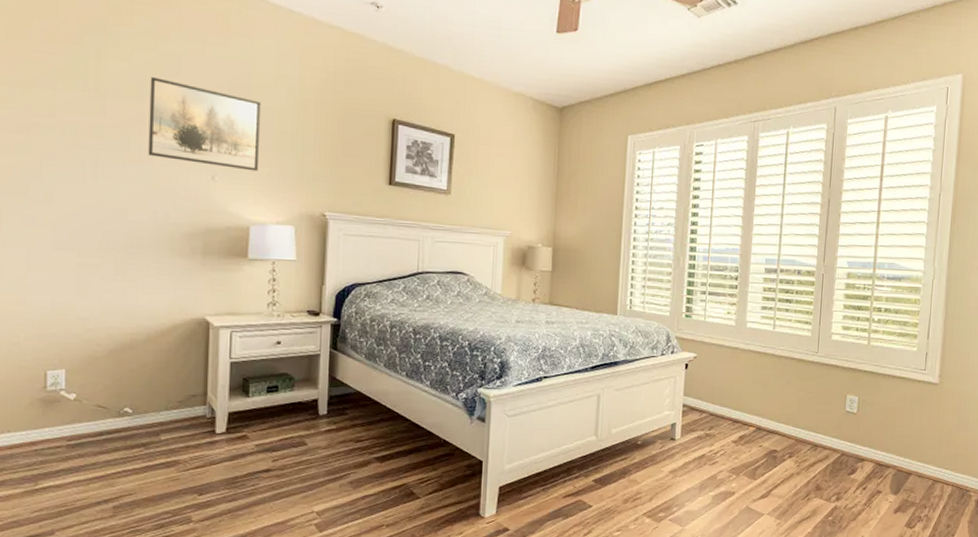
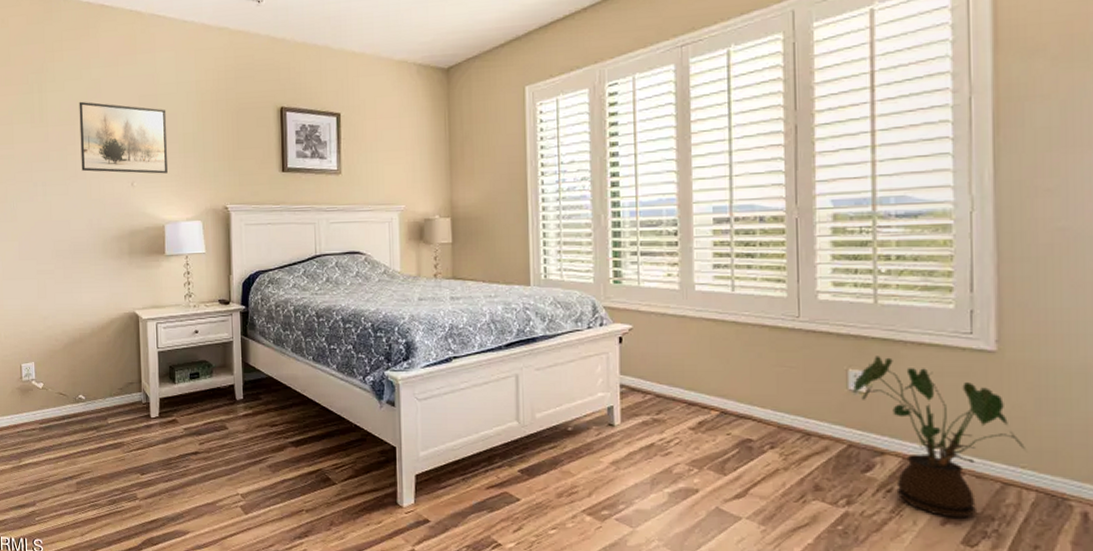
house plant: none [848,385,949,508] -> present [853,356,1025,519]

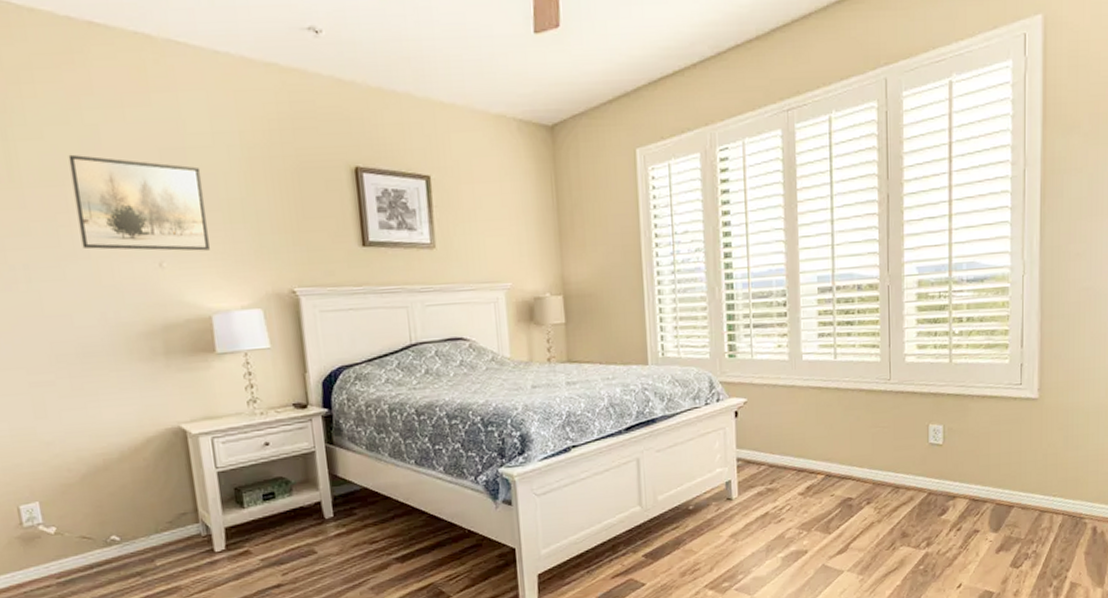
house plant: present [853,356,1025,519] -> none [933,410,1056,546]

